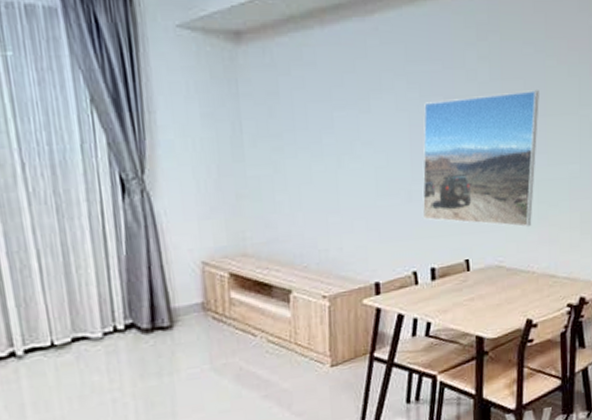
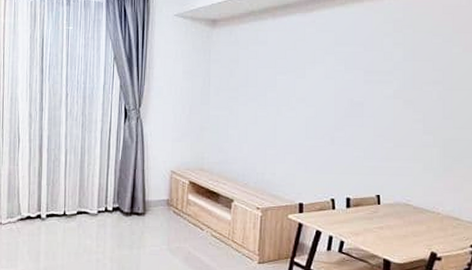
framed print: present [422,90,539,228] -> none [341,70,446,176]

